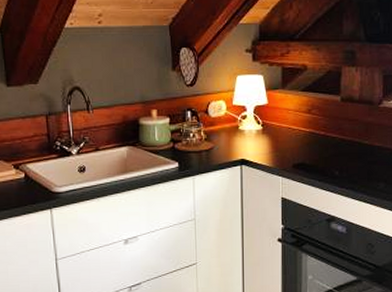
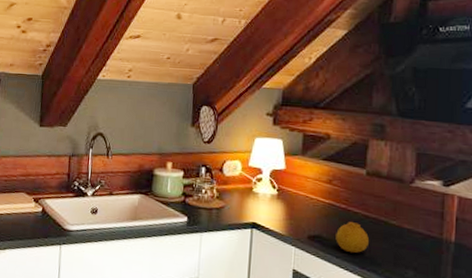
fruit: none [317,147,346,175] -> present [335,222,369,254]

